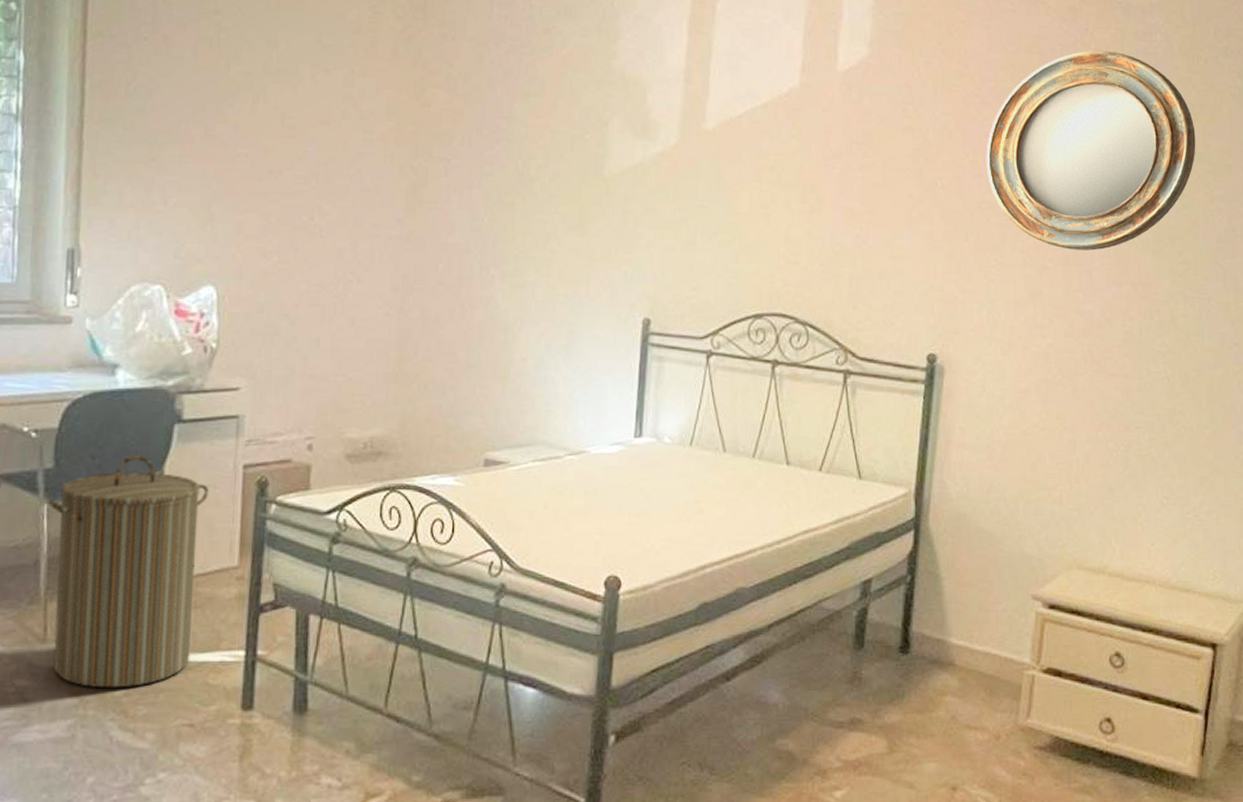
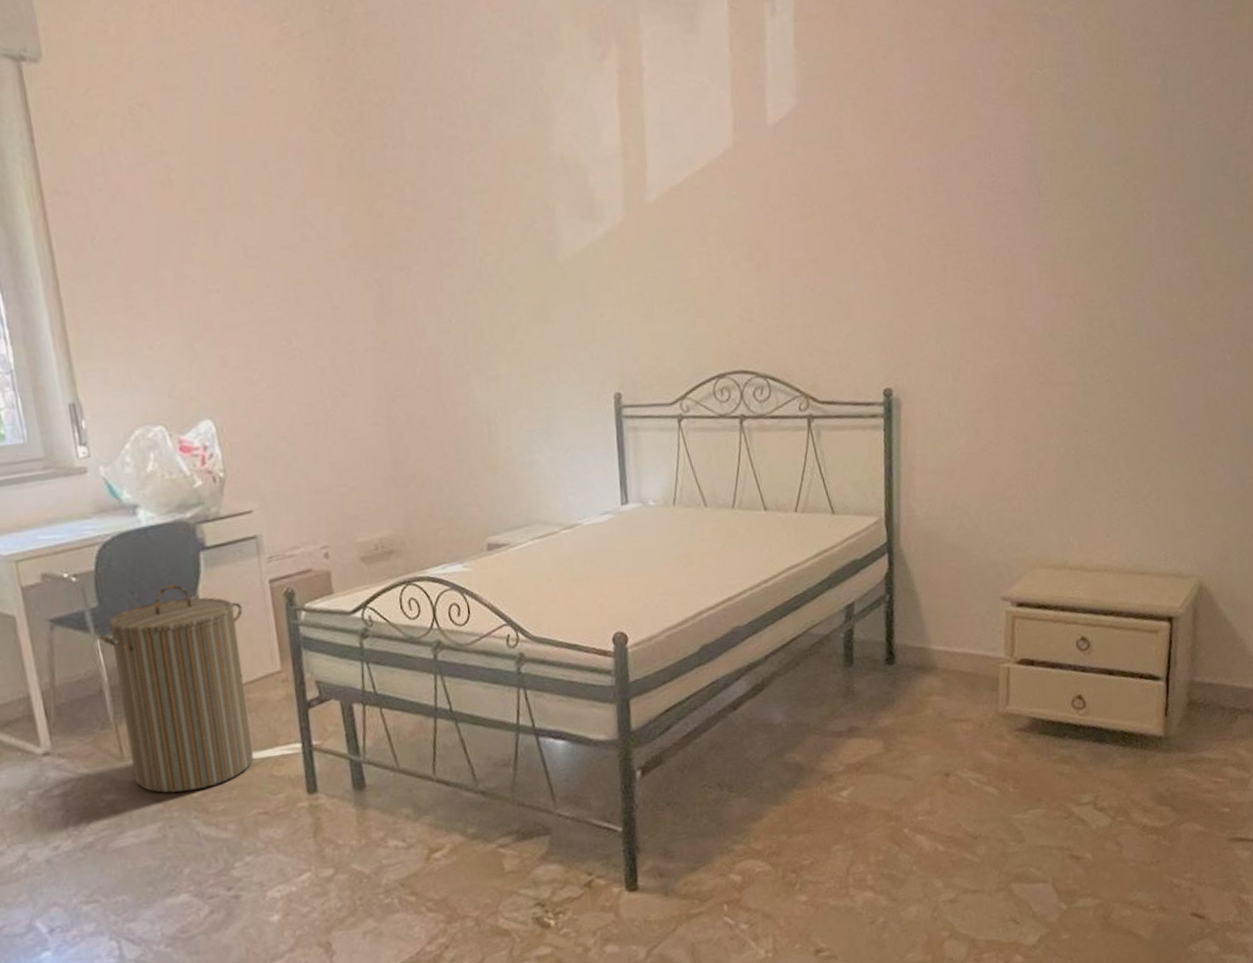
home mirror: present [986,50,1196,251] -> none [919,66,1122,271]

